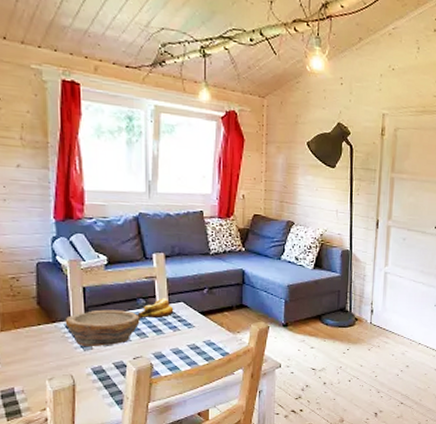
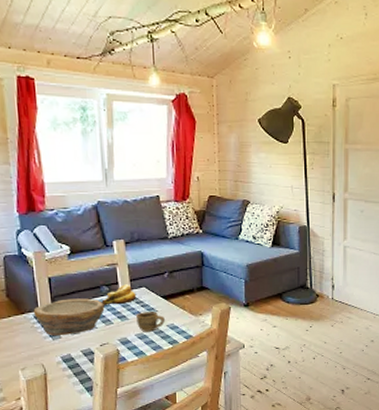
cup: none [173,327,202,347] -> present [136,312,165,332]

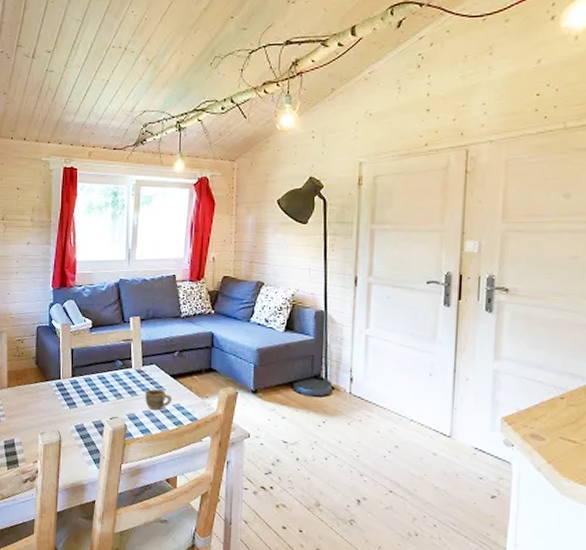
bowl: present [33,298,105,336] -> none [56,370,117,406]
banana: present [101,284,137,305] -> none [115,360,147,380]

